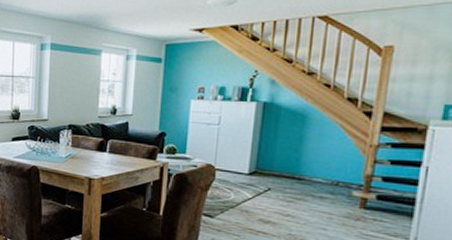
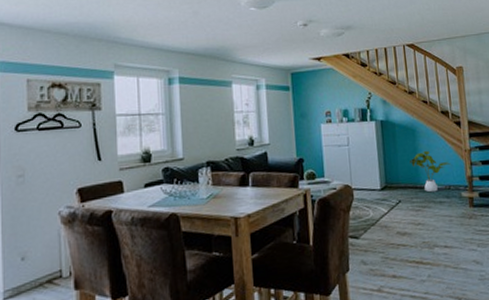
house plant: none [291,140,345,186] -> present [410,150,450,193]

